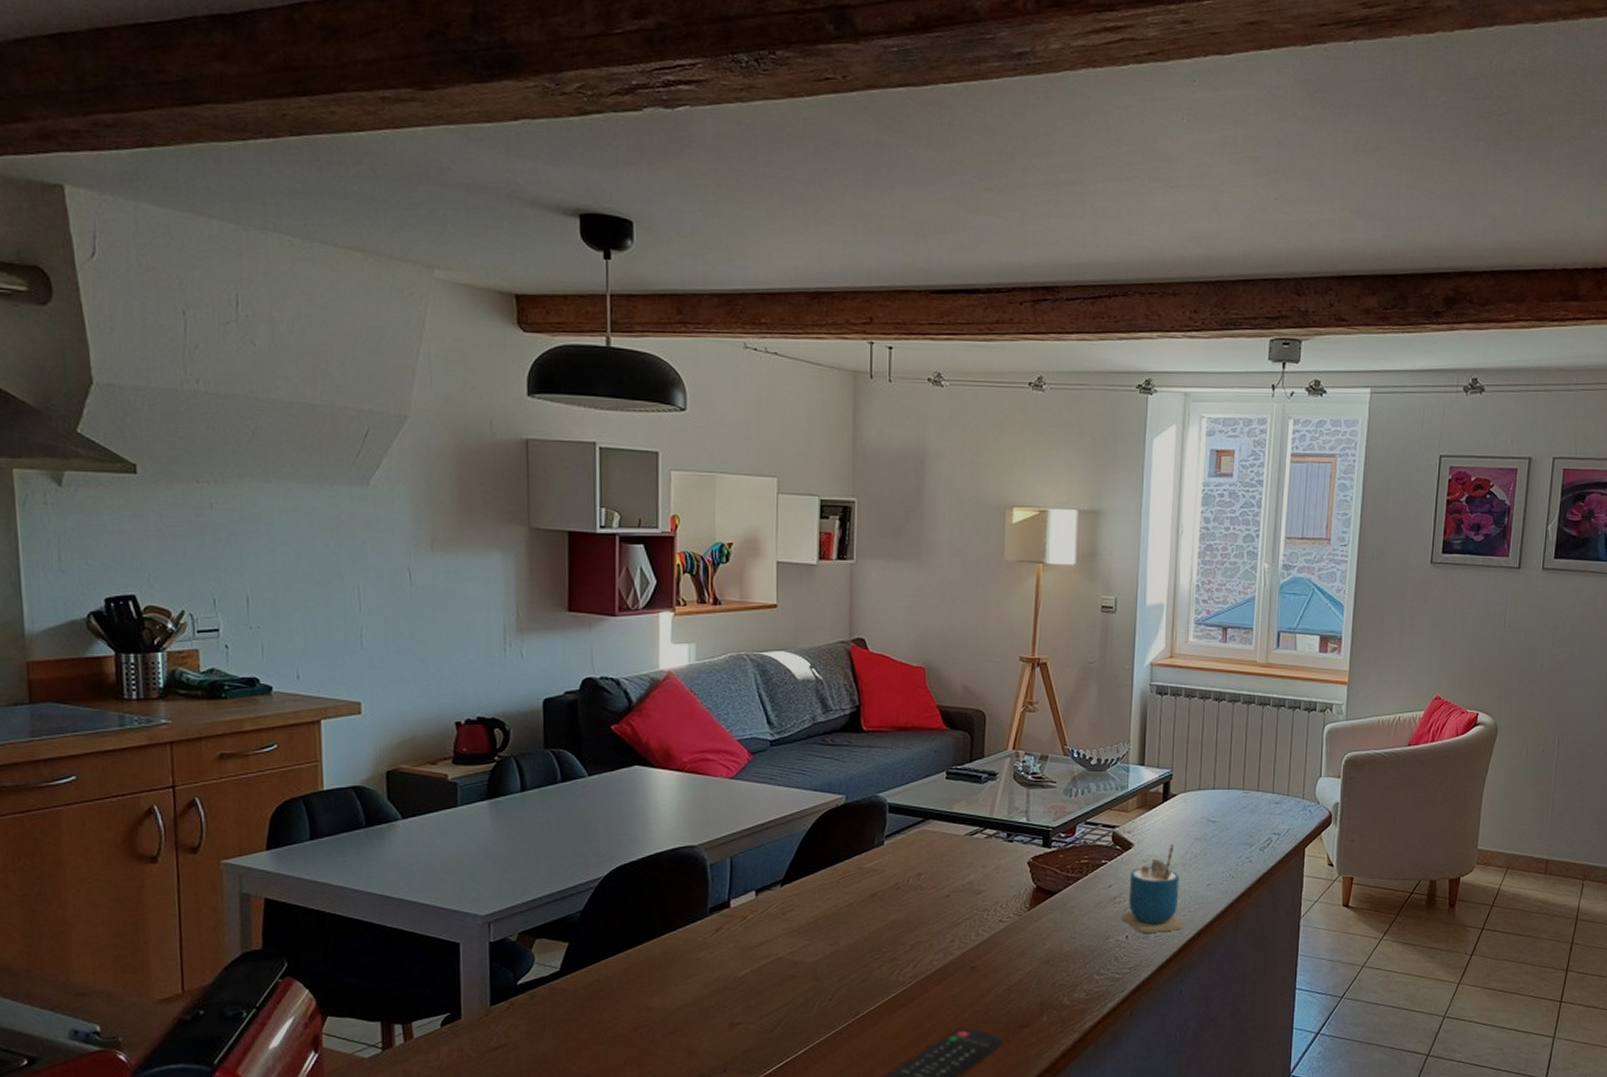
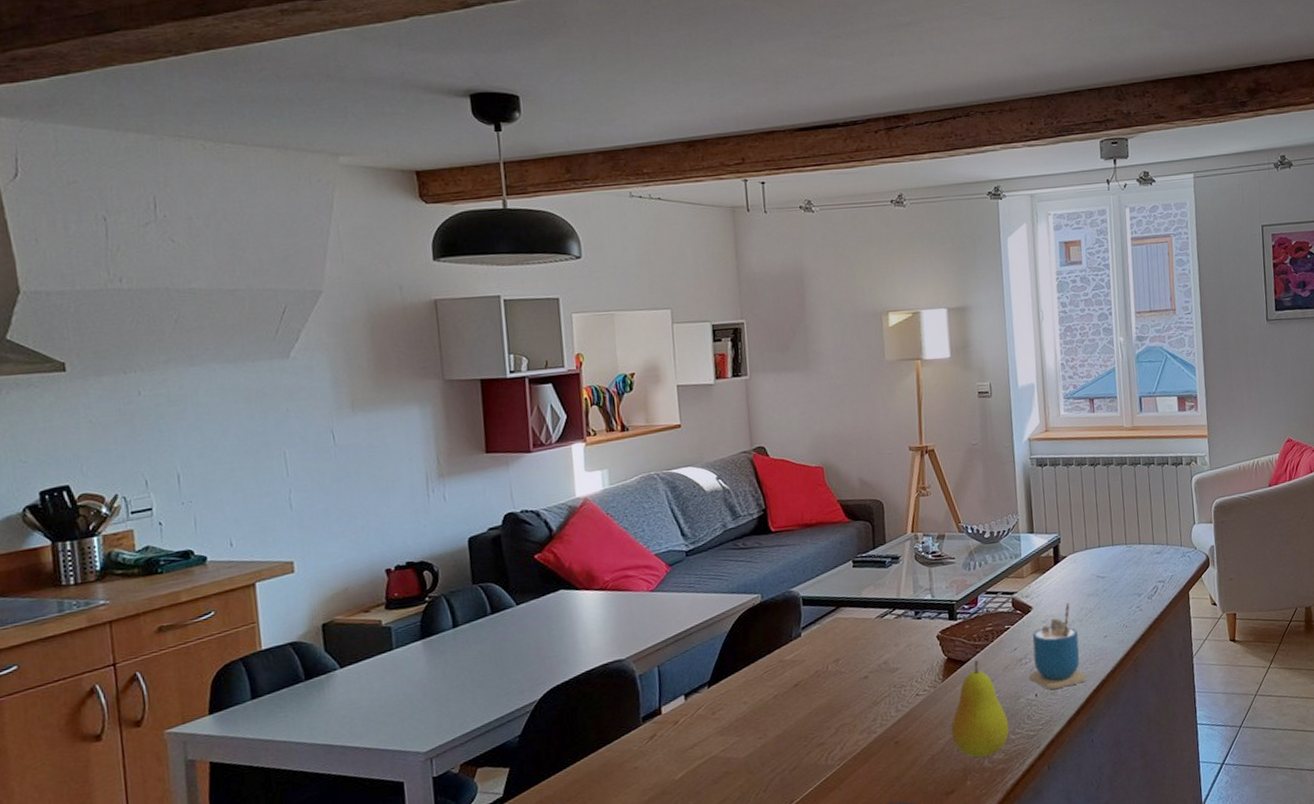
fruit: none [1032,892,1094,994] -> present [951,659,1010,758]

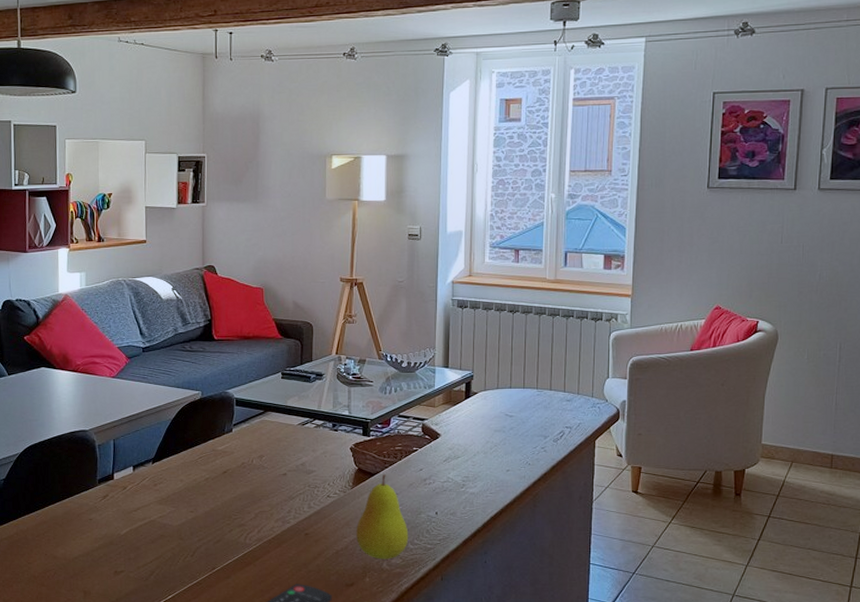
cup: present [1029,603,1087,690] -> none [432,435,486,510]

